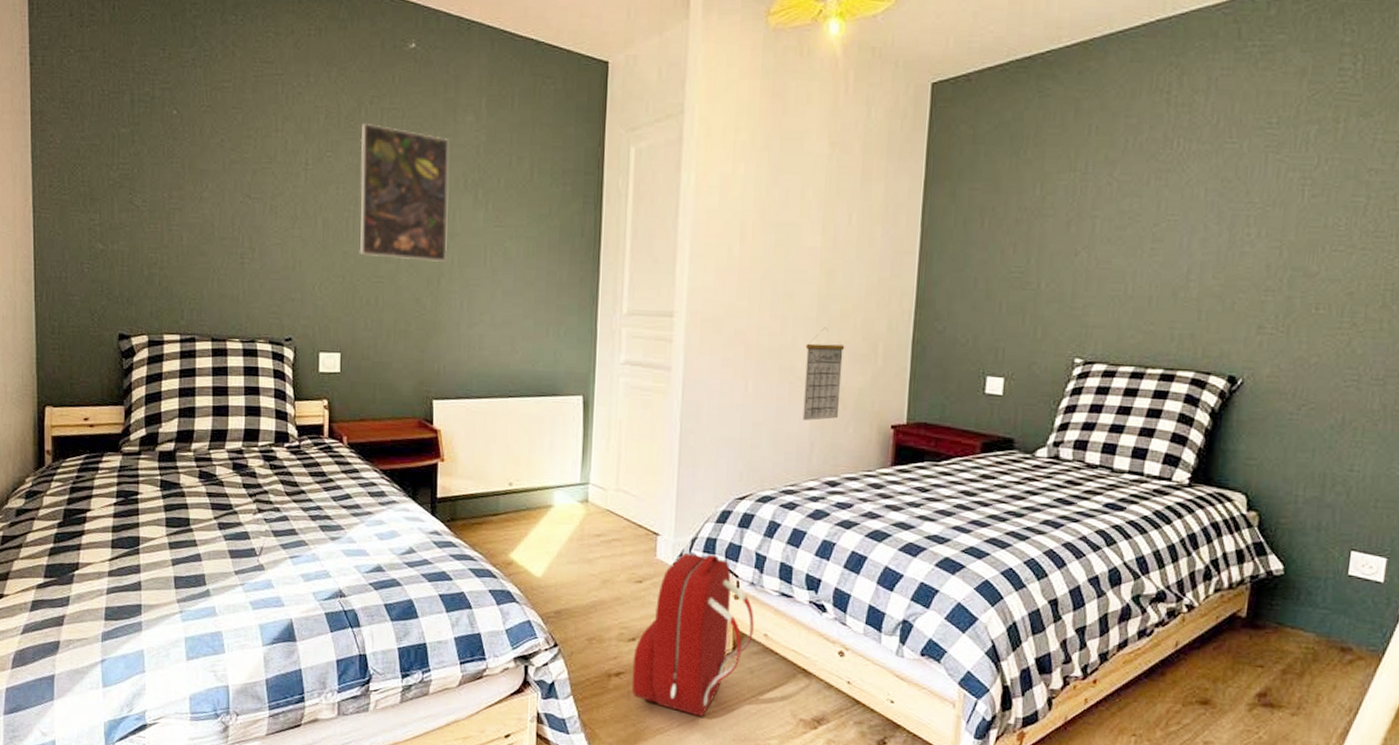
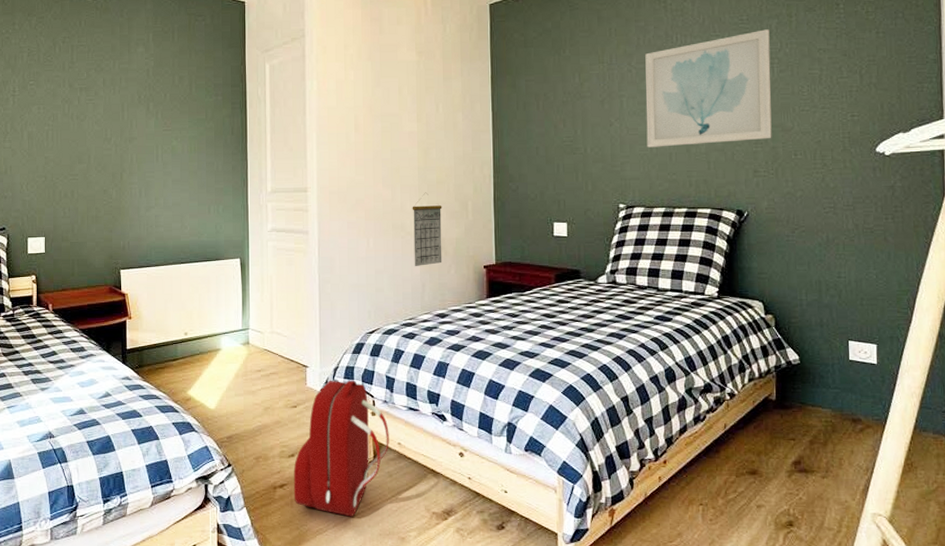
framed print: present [359,122,449,262] -> none [56,57,128,160]
wall art: none [1120,138,1306,288] -> present [645,29,772,147]

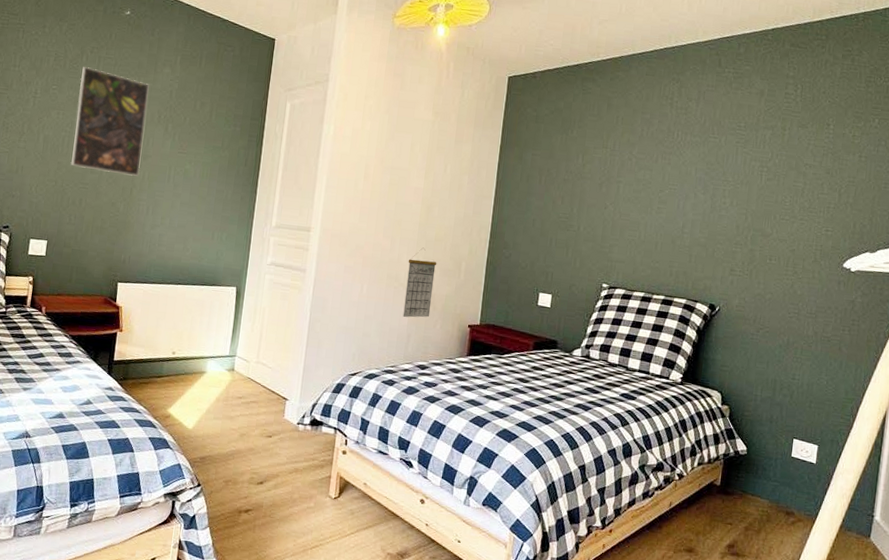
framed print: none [56,57,128,160] -> present [70,66,149,176]
backpack: present [293,380,389,517] -> none [257,415,357,549]
wall art: present [645,29,772,147] -> none [636,138,763,242]

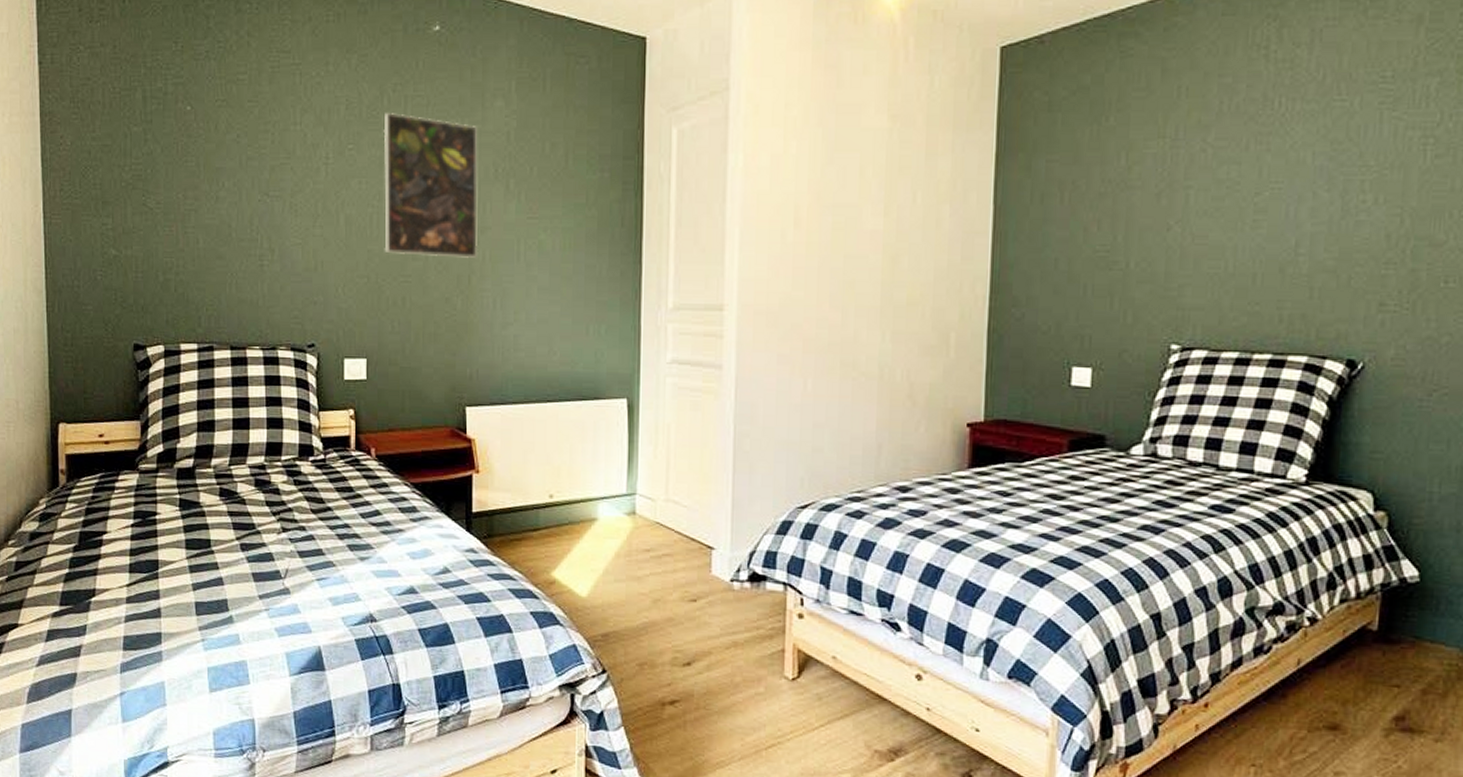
calendar: present [403,247,437,318] -> none [868,317,913,420]

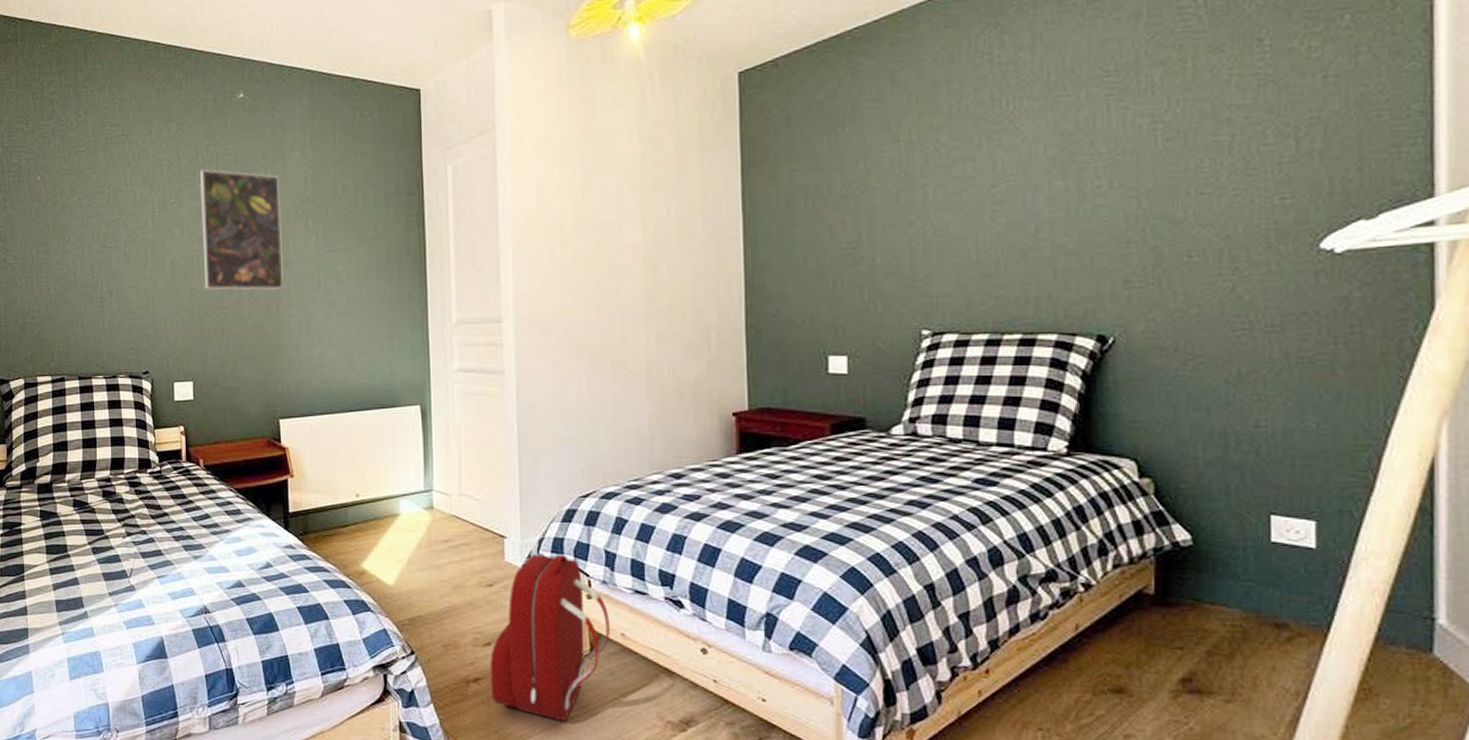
backpack: none [688,568,821,749] -> present [490,554,610,722]

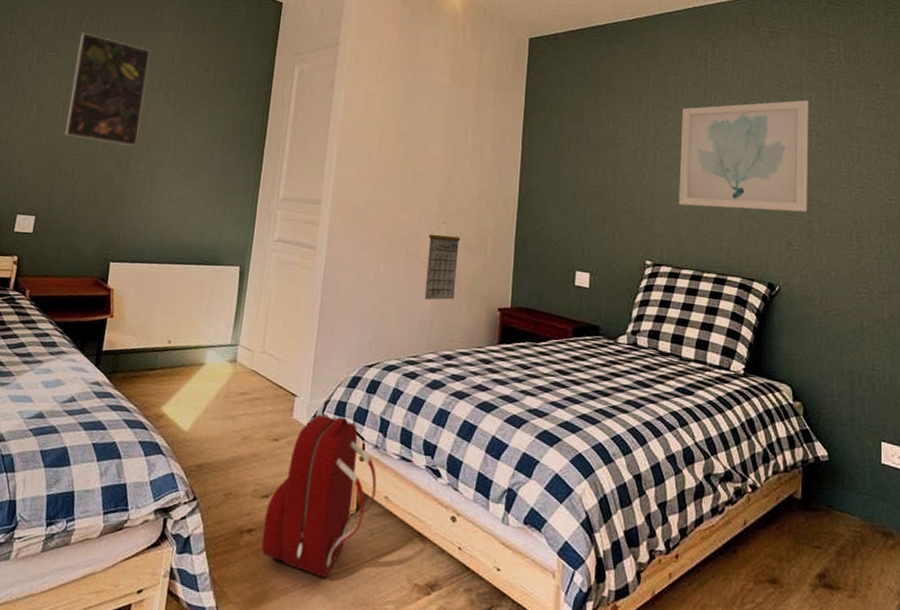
calendar: none [636,319,677,414] -> present [424,221,461,300]
wall art: none [960,82,1153,253] -> present [678,100,809,213]

